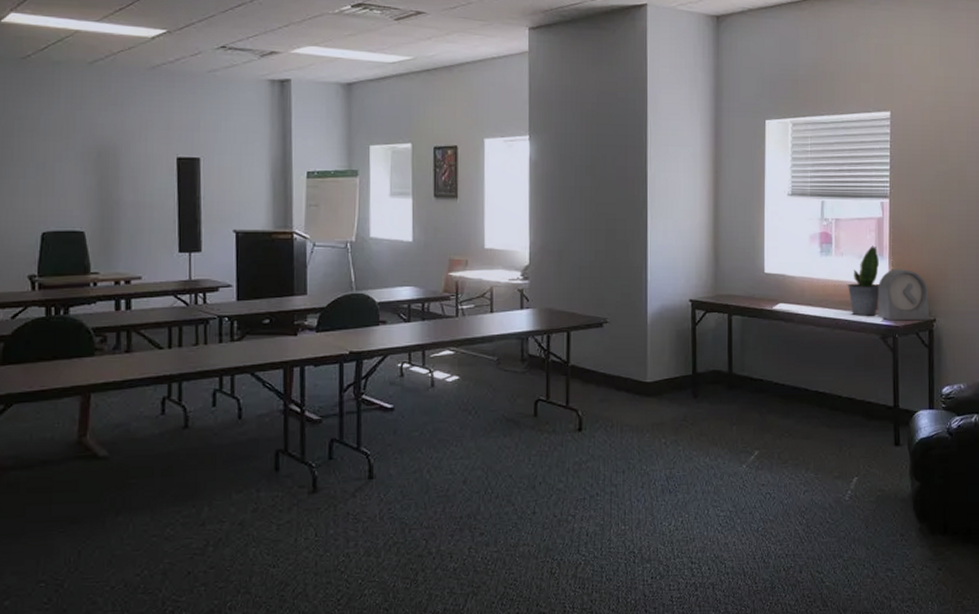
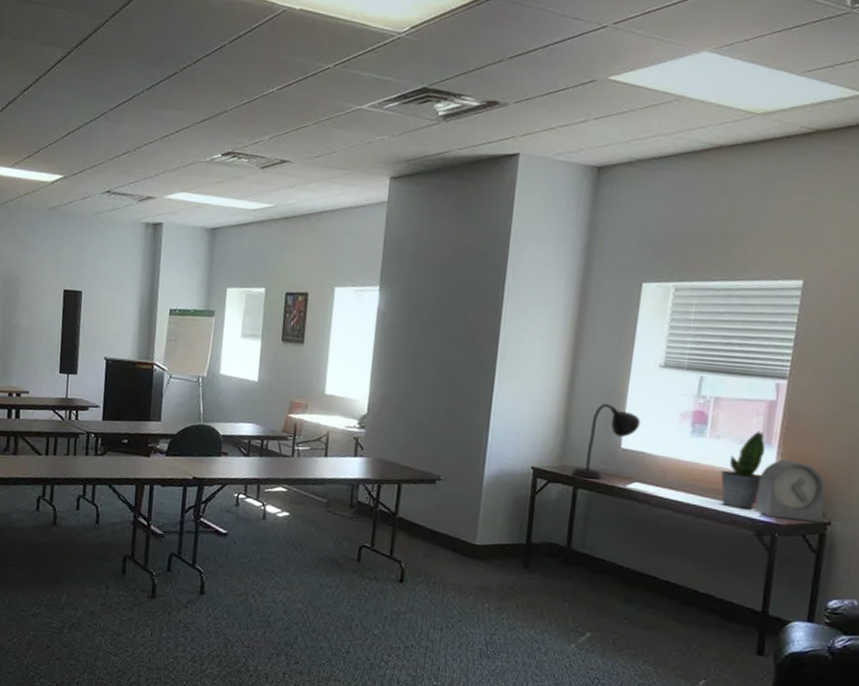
desk lamp: none [725,232,778,305] -> present [572,403,641,480]

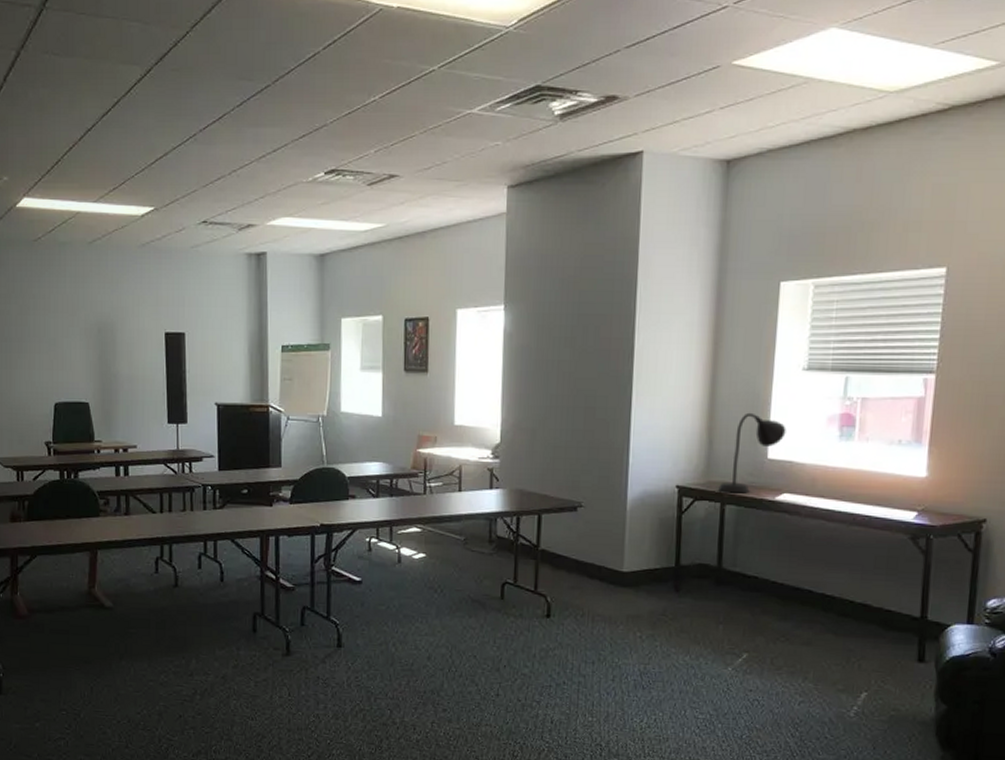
potted plant: present [721,431,765,510] -> none [872,430,916,513]
clock: present [754,459,826,523] -> none [908,457,980,521]

